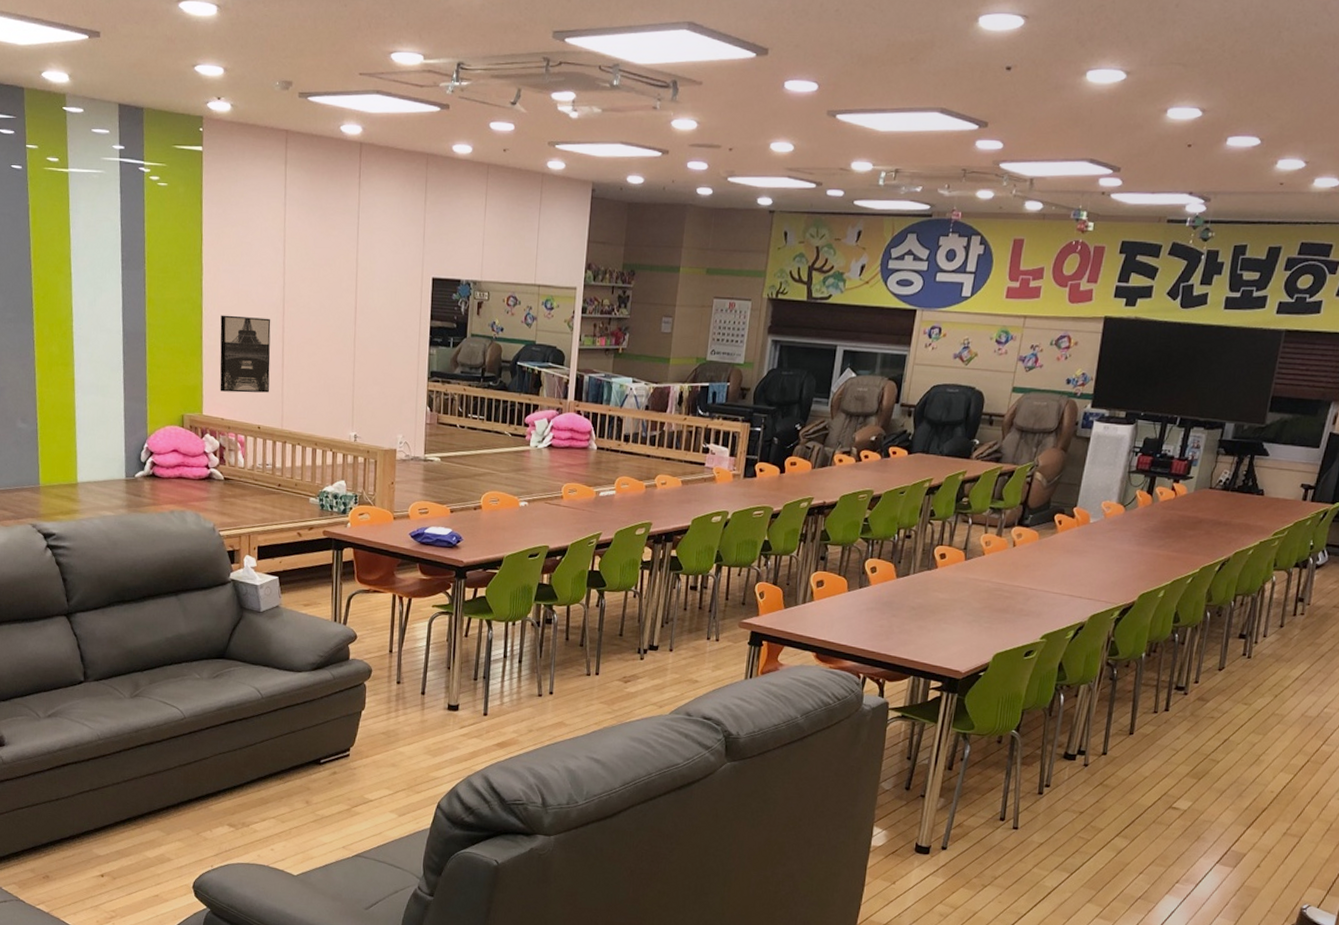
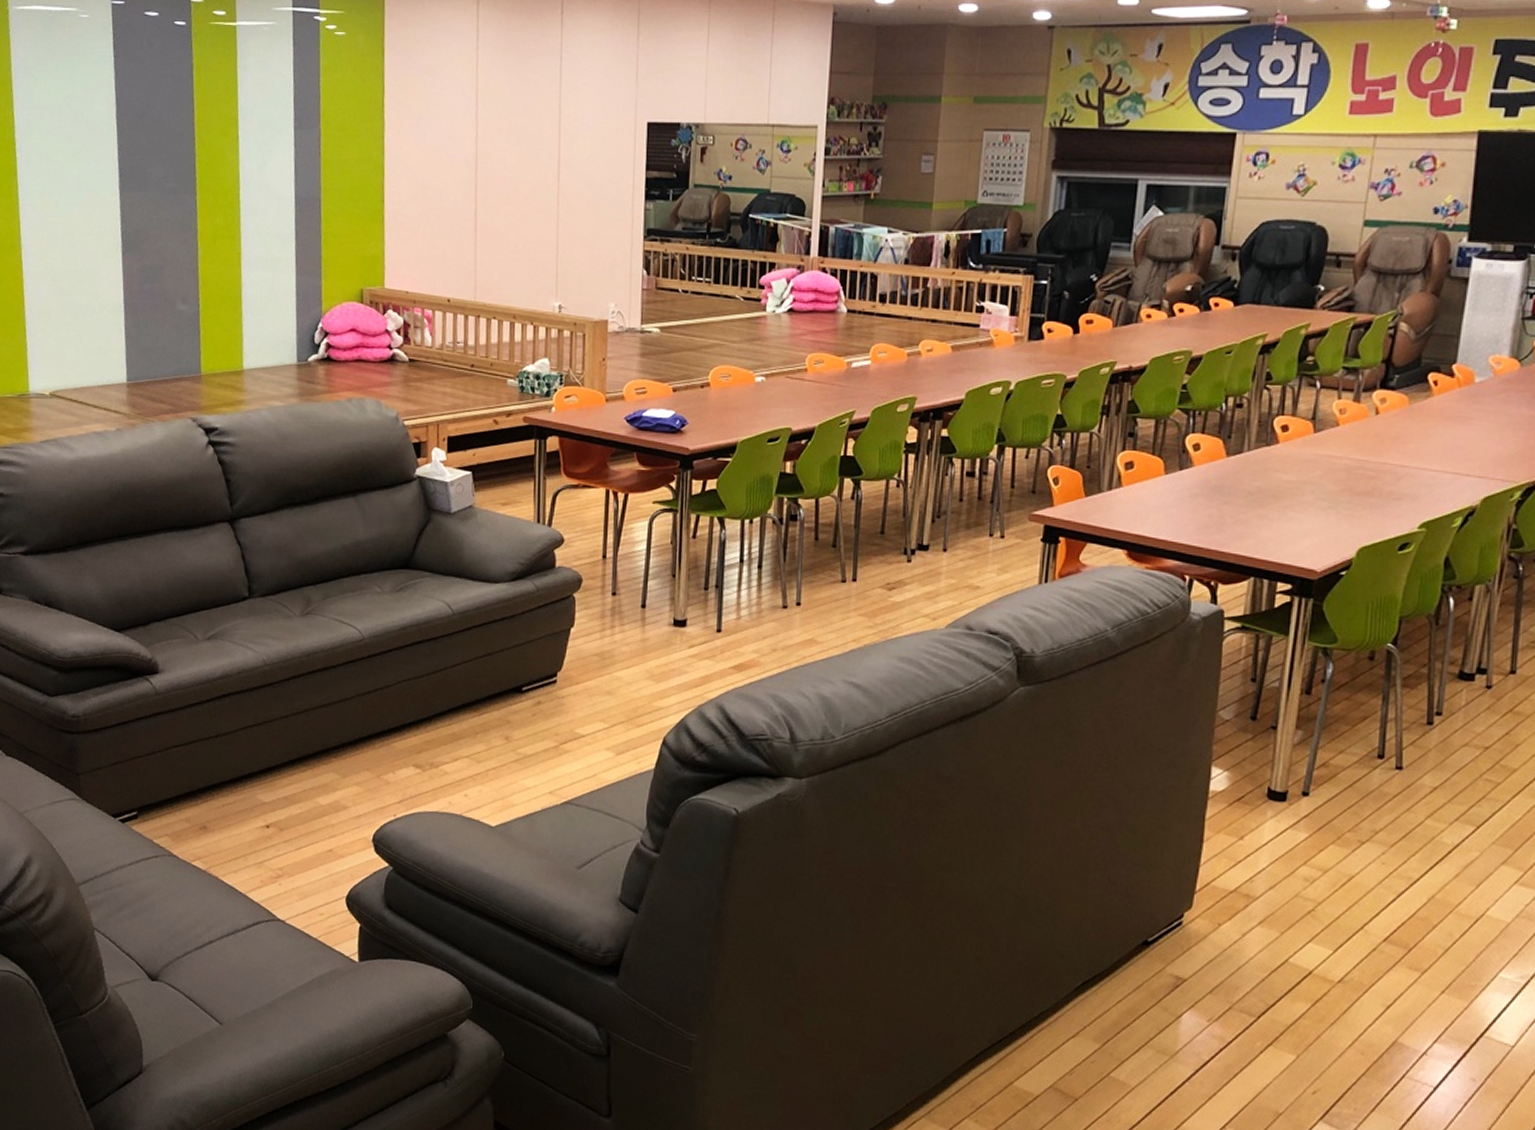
wall art: present [220,315,271,393] -> none [404,175,462,262]

